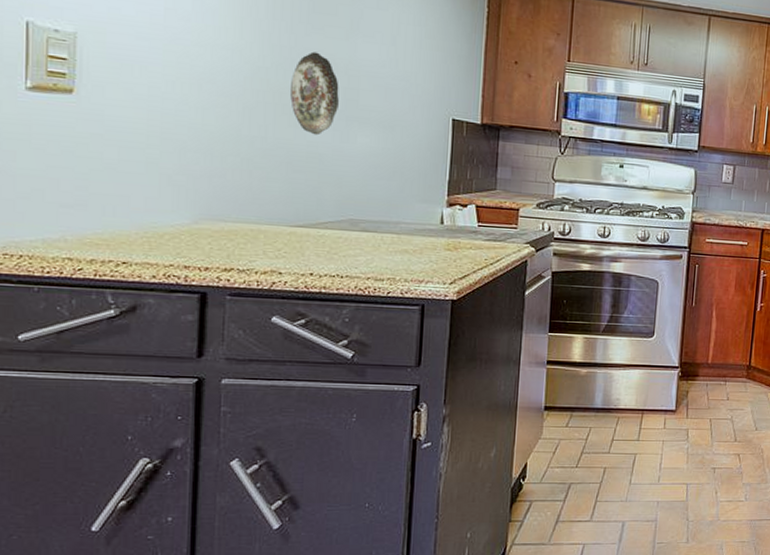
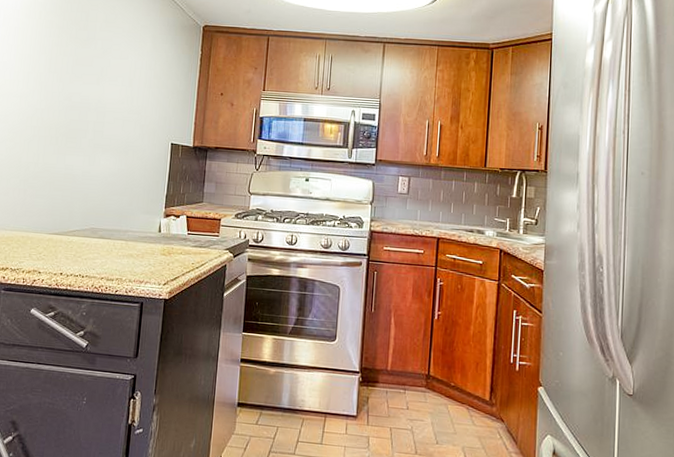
decorative plate: present [290,51,339,136] -> none [56,95,90,160]

